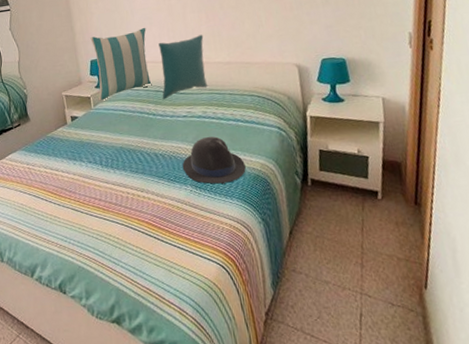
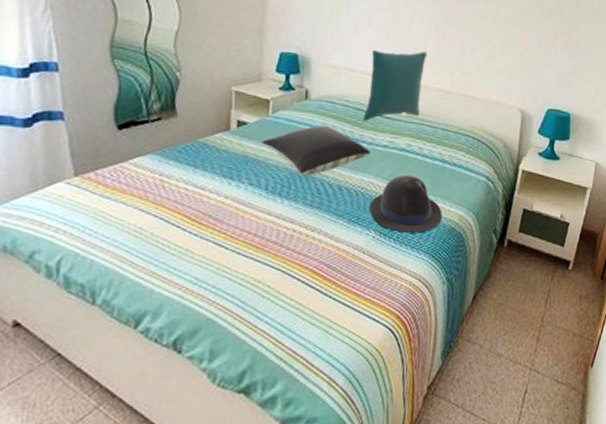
pillow: present [90,27,152,101] -> none [279,22,361,108]
pillow: none [91,109,174,150] -> present [261,126,370,176]

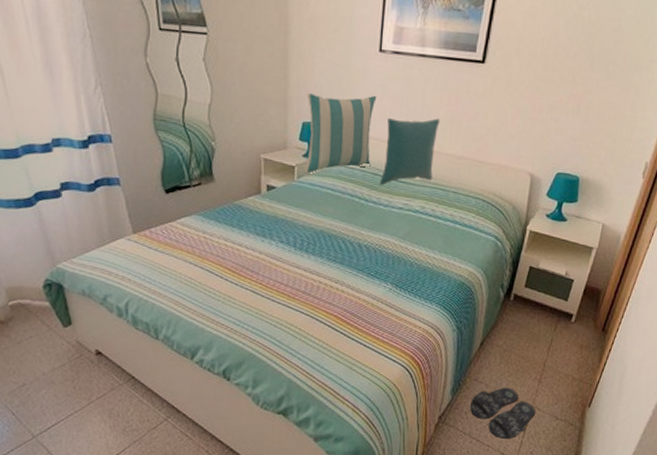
pillow: present [261,126,370,176] -> none [289,189,387,235]
pillow: none [279,22,361,108] -> present [304,93,377,174]
hat: present [369,174,442,233] -> none [386,234,453,286]
slippers: none [463,347,535,410] -> present [470,387,536,439]

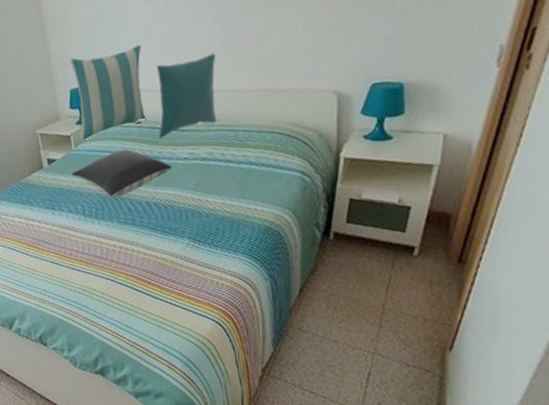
pillow: none [289,189,387,235] -> present [71,149,172,198]
slippers: present [470,387,536,439] -> none [297,334,379,389]

